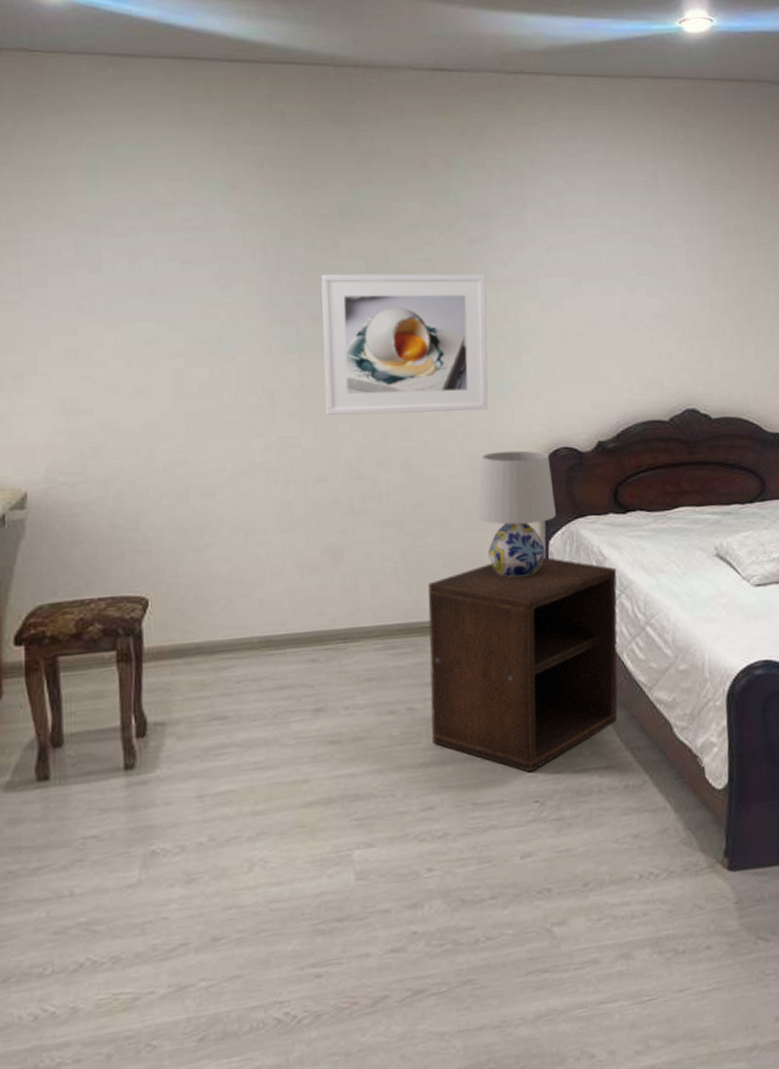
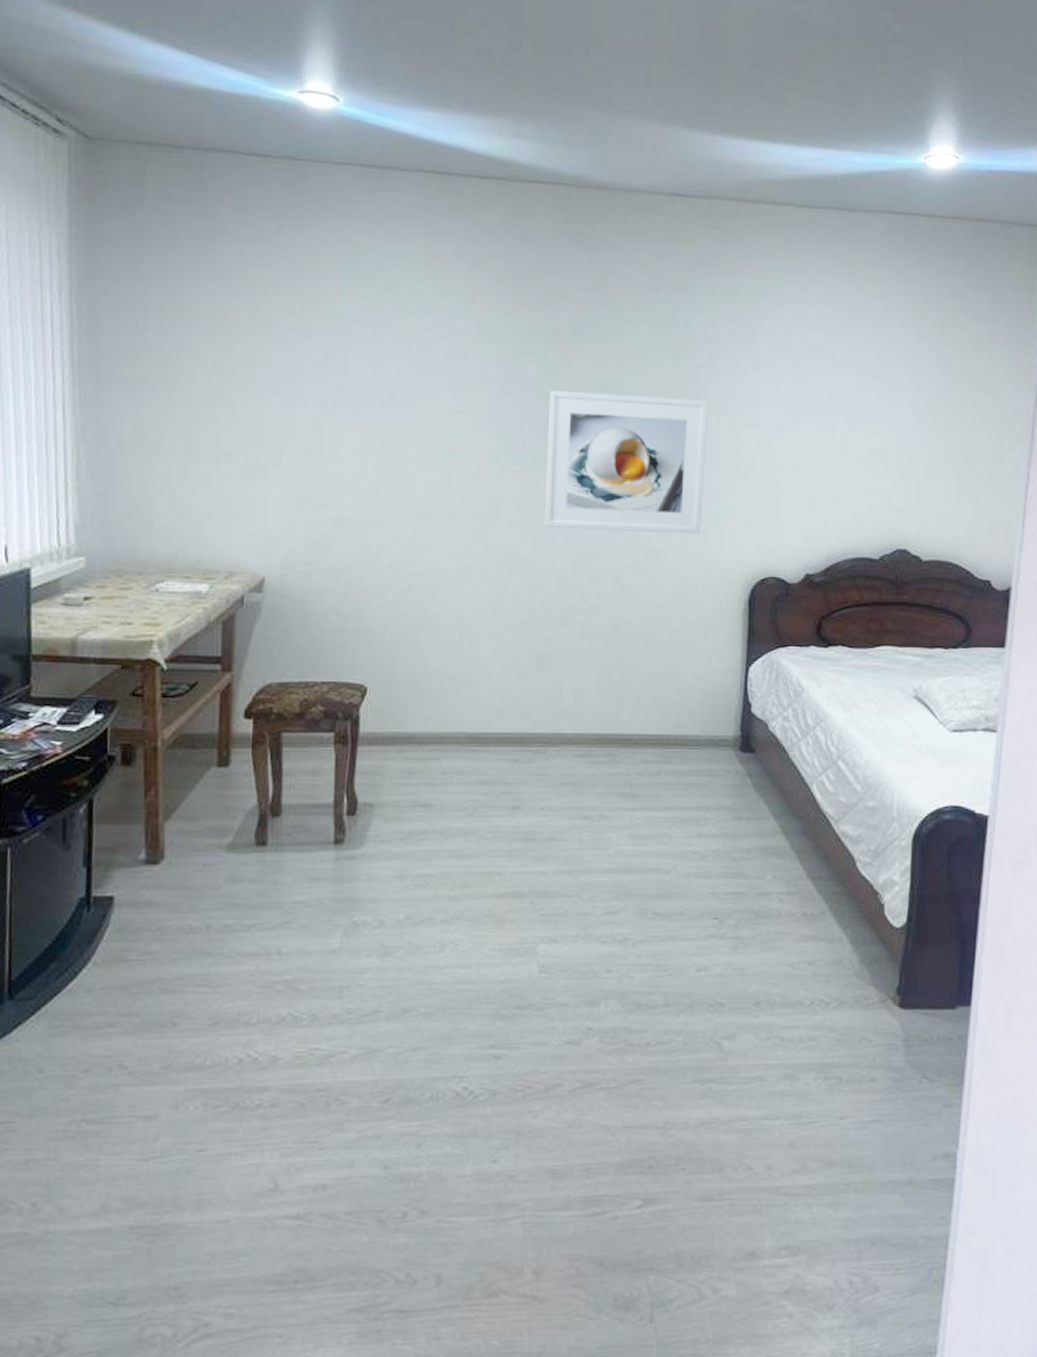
nightstand: present [428,557,618,773] -> none [620,683,814,890]
table lamp: present [476,450,556,577] -> none [680,575,758,699]

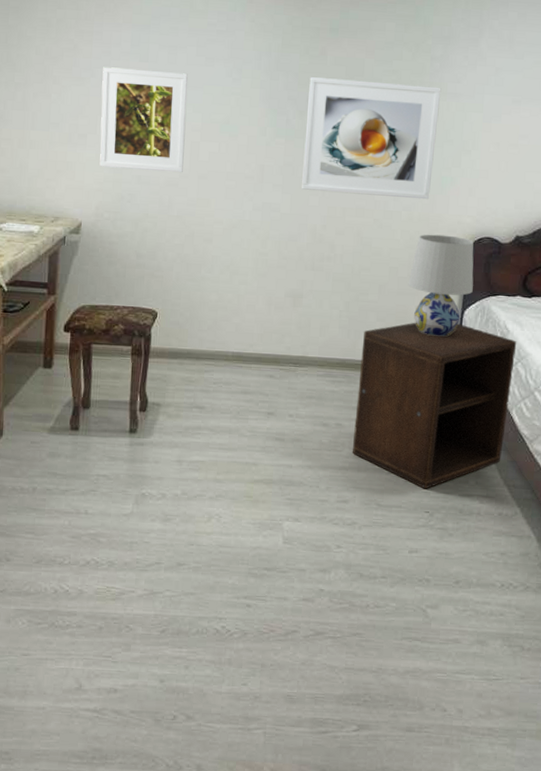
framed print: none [287,382,398,512] -> present [99,67,188,173]
nightstand: none [620,683,814,890] -> present [352,322,517,489]
table lamp: none [680,575,758,699] -> present [408,234,474,337]

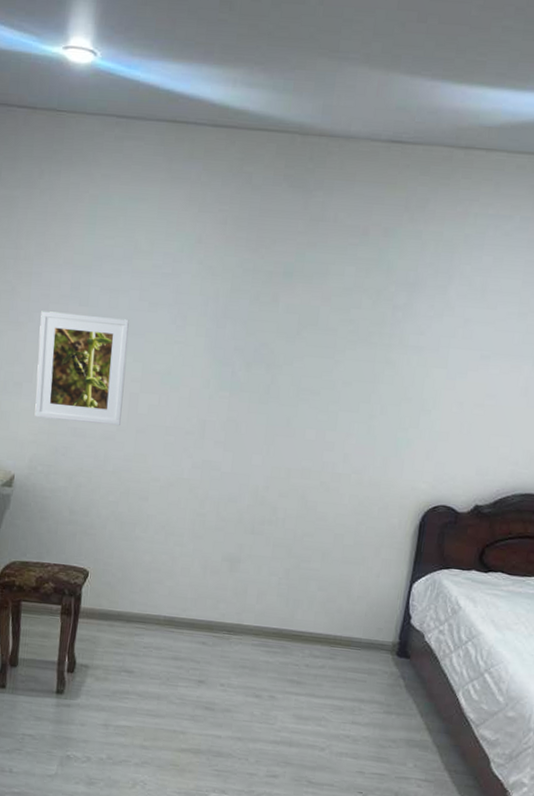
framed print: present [302,77,442,200] -> none [245,326,403,463]
nightstand: present [352,322,517,489] -> none [284,593,469,769]
table lamp: present [408,234,474,337] -> none [353,499,428,610]

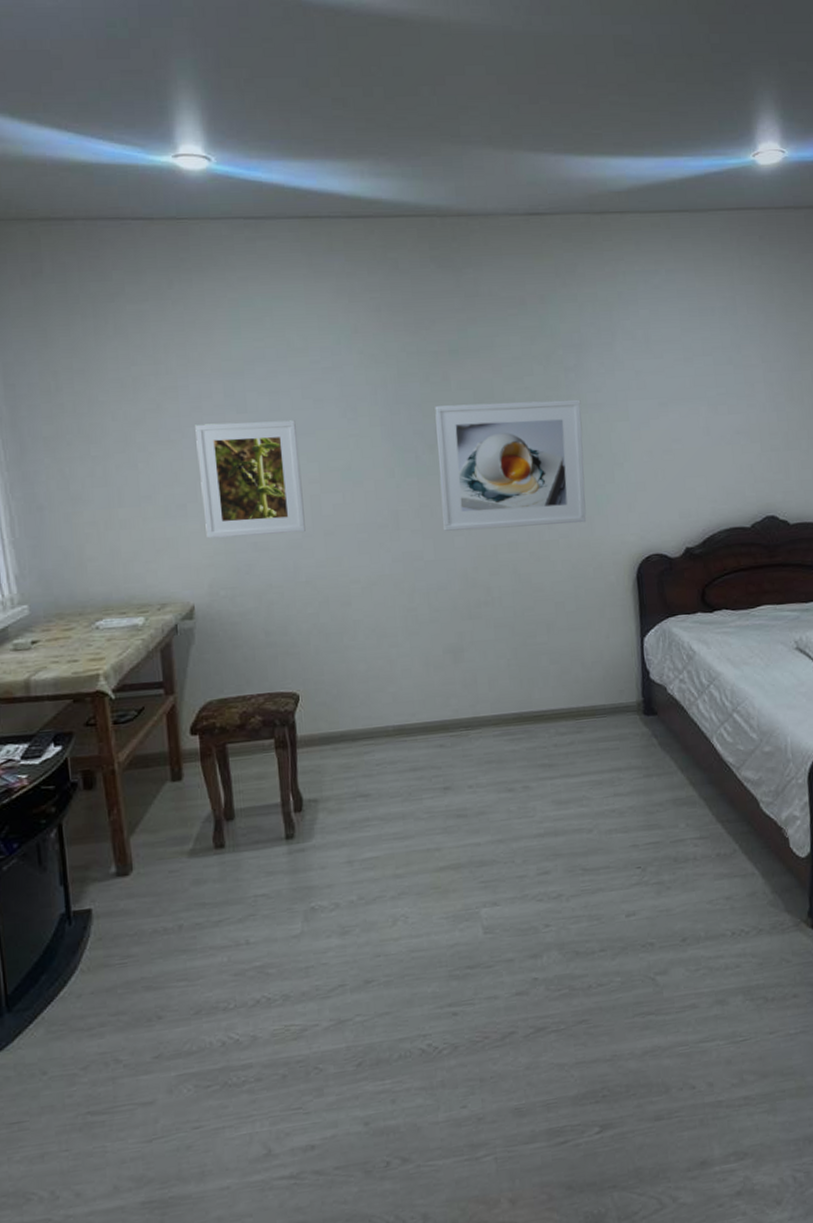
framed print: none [245,326,403,463] -> present [435,399,587,531]

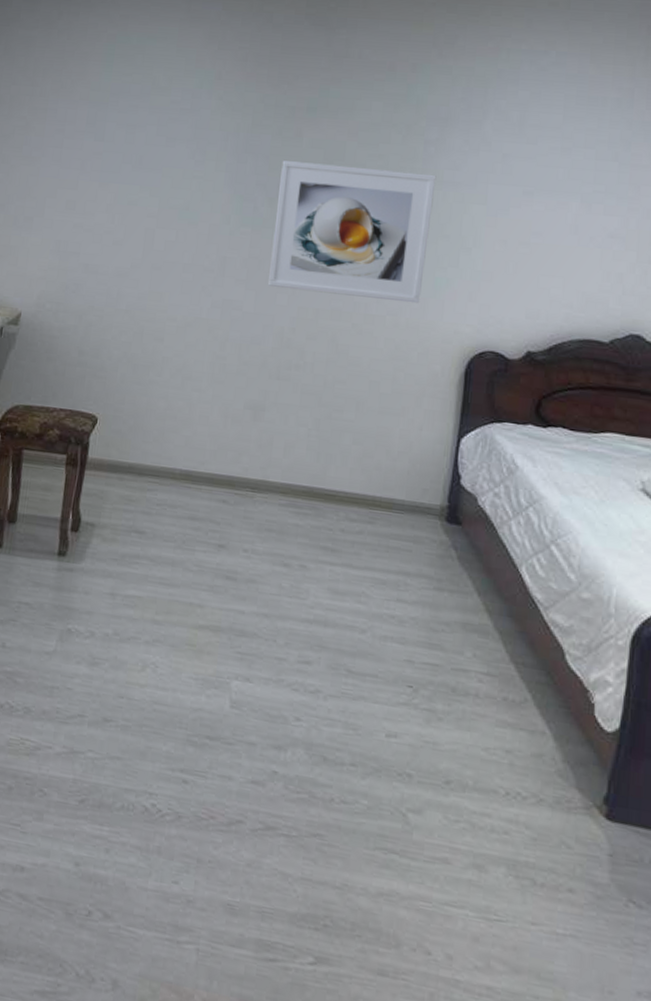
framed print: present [195,420,306,539] -> none [45,146,146,263]

